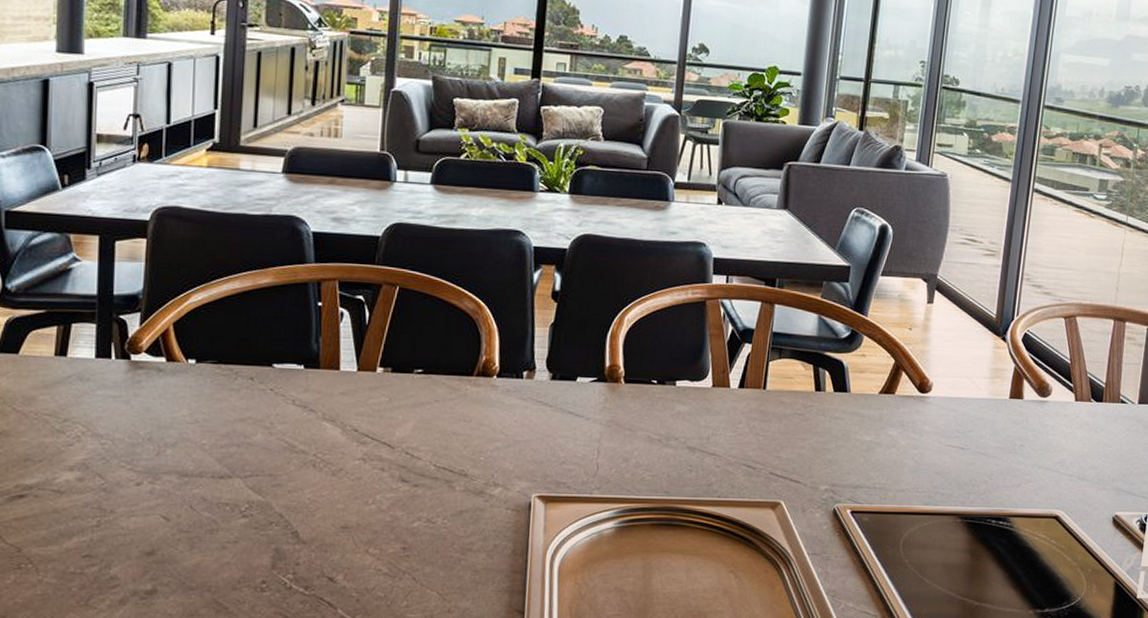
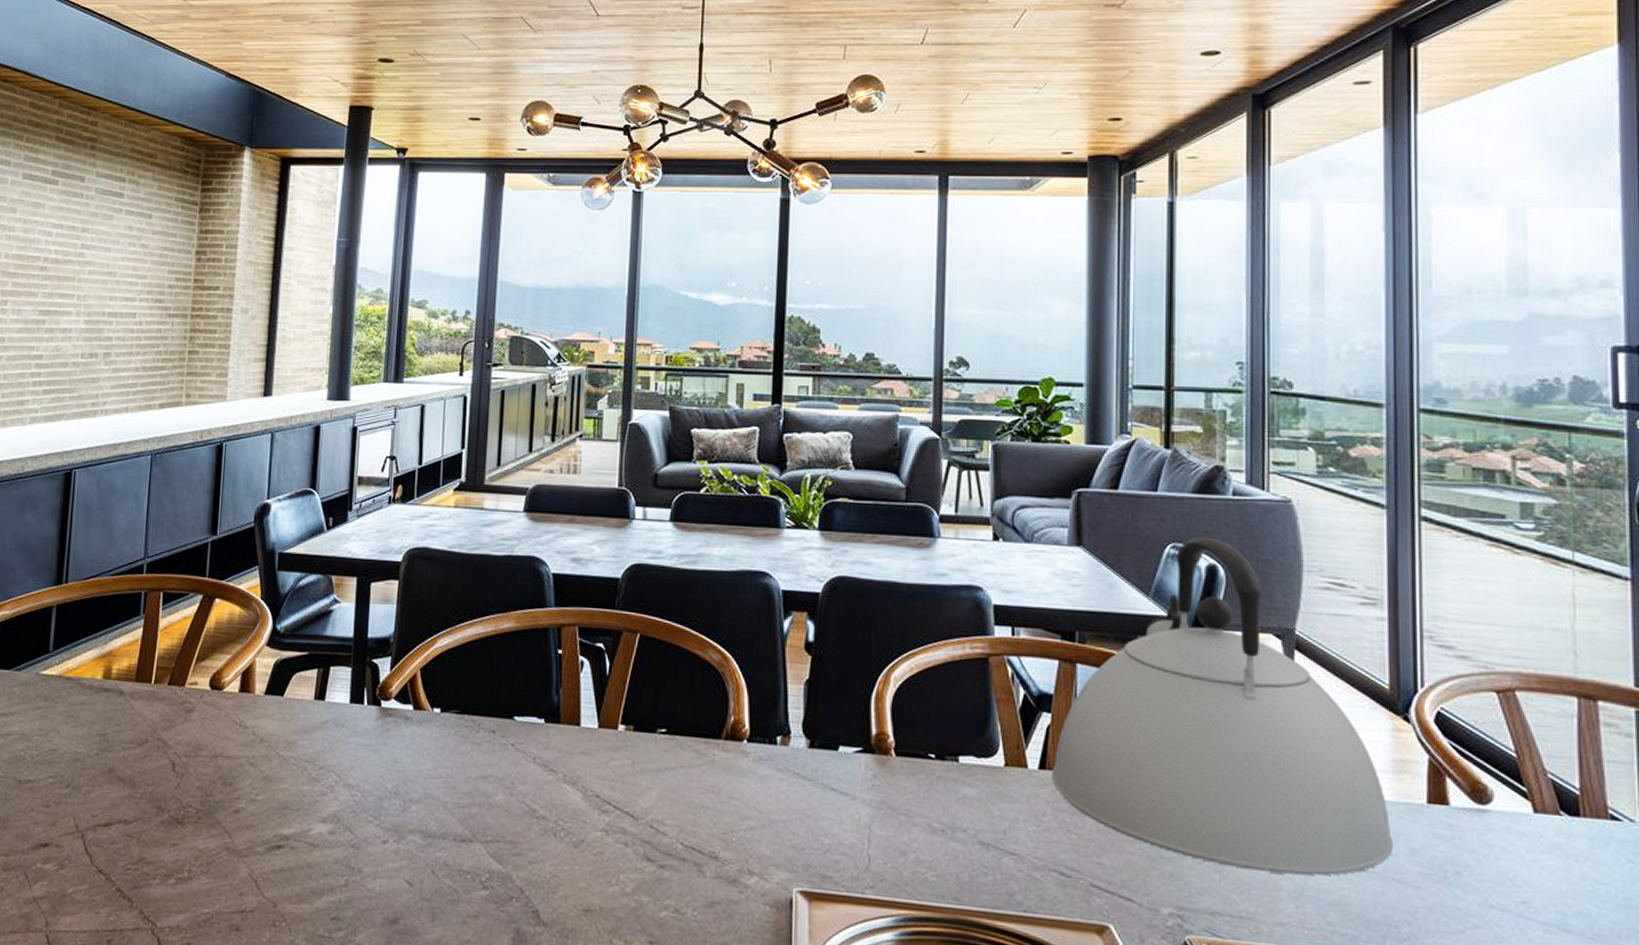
kettle: none [747,202,984,455] -> present [1051,536,1394,876]

